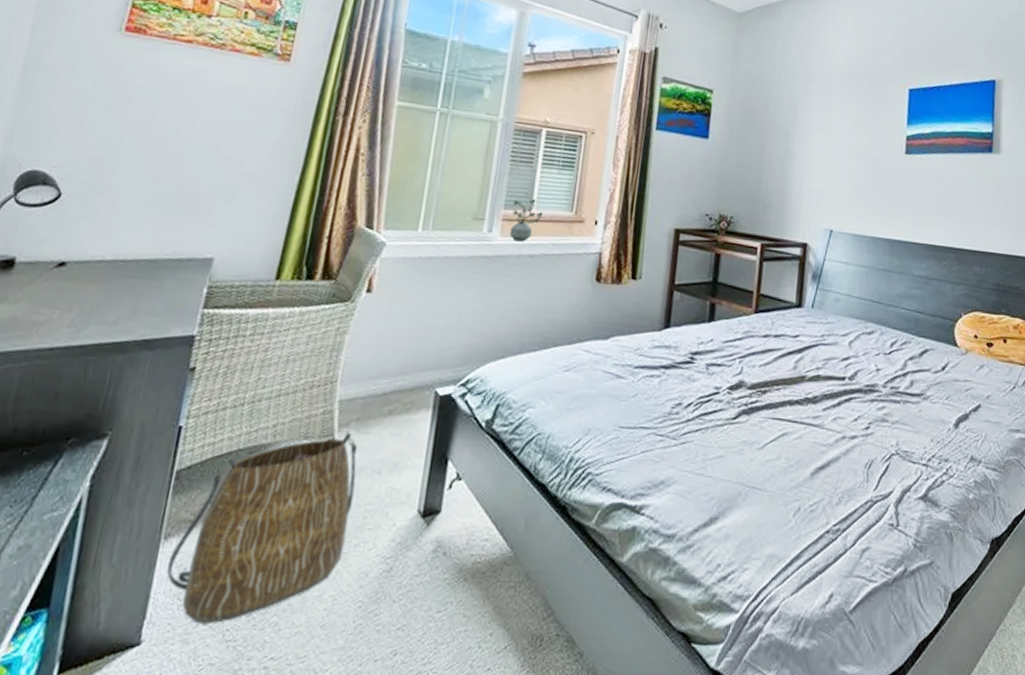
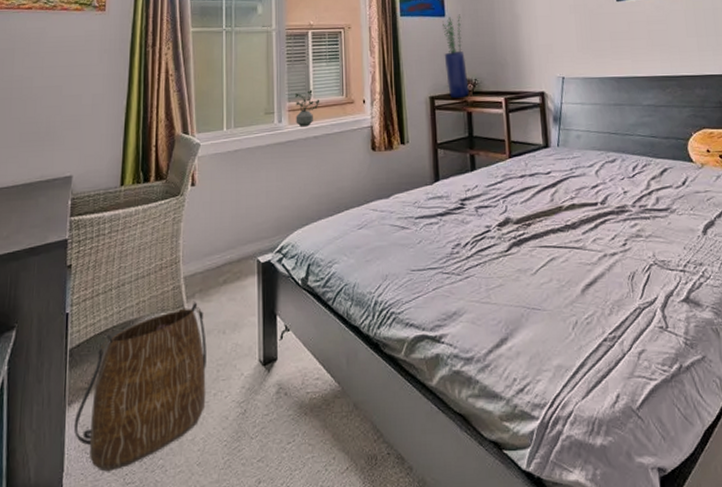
vase: none [698,139,727,236] -> present [442,14,469,99]

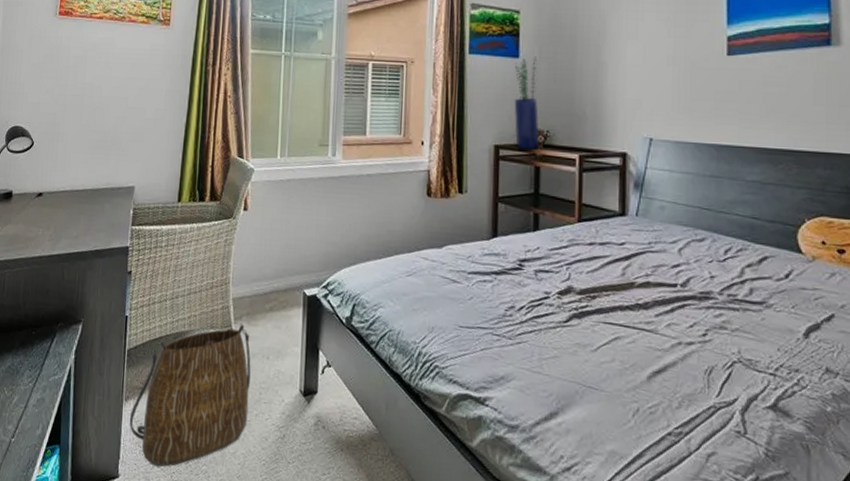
potted plant: present [294,89,320,127] -> none [350,124,377,164]

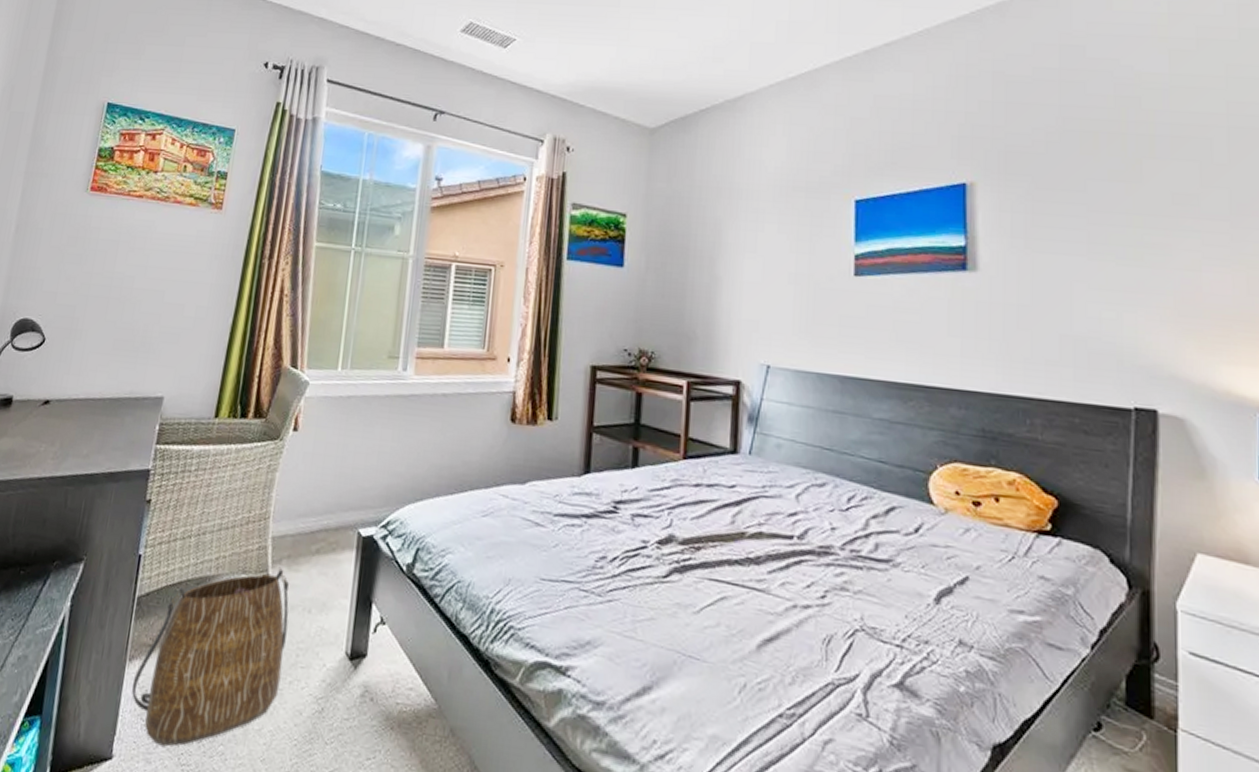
vase: present [514,56,539,151] -> none [615,266,644,374]

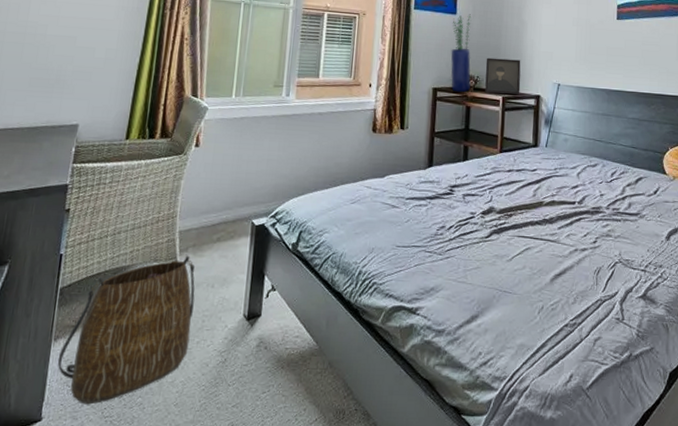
vase: none [615,266,644,374] -> present [451,14,472,93]
picture frame: none [662,326,713,378] -> present [485,57,521,94]

